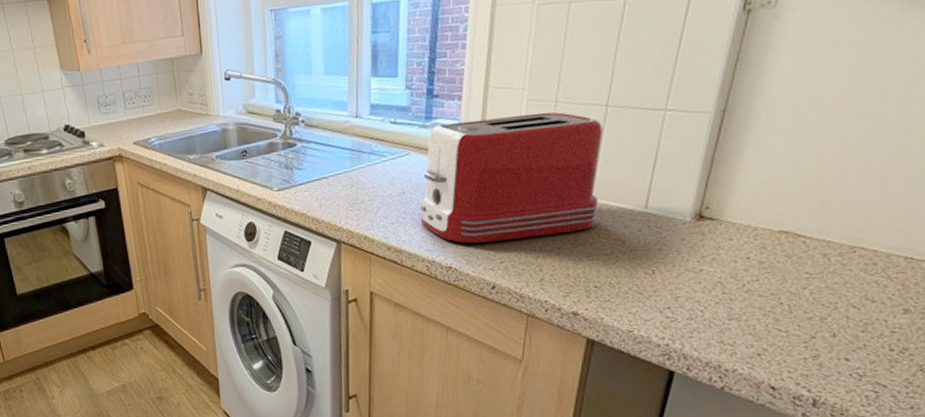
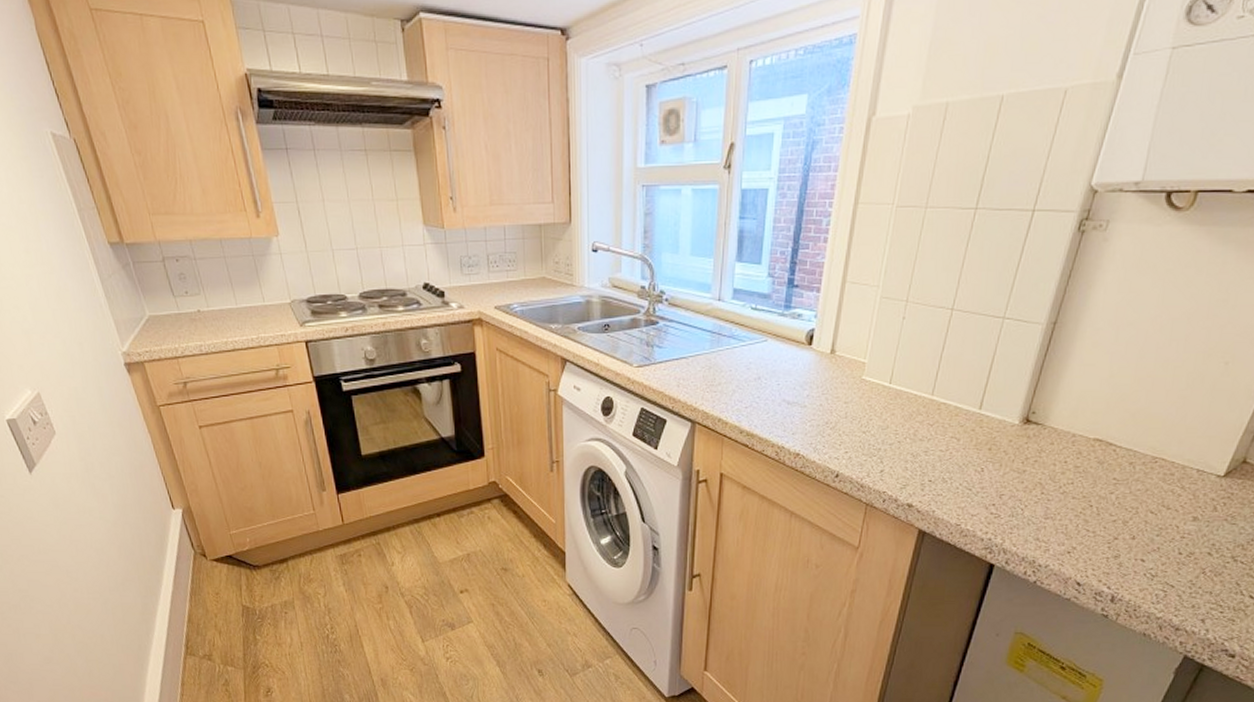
toaster: present [420,112,603,244] -> none [773,310,947,432]

